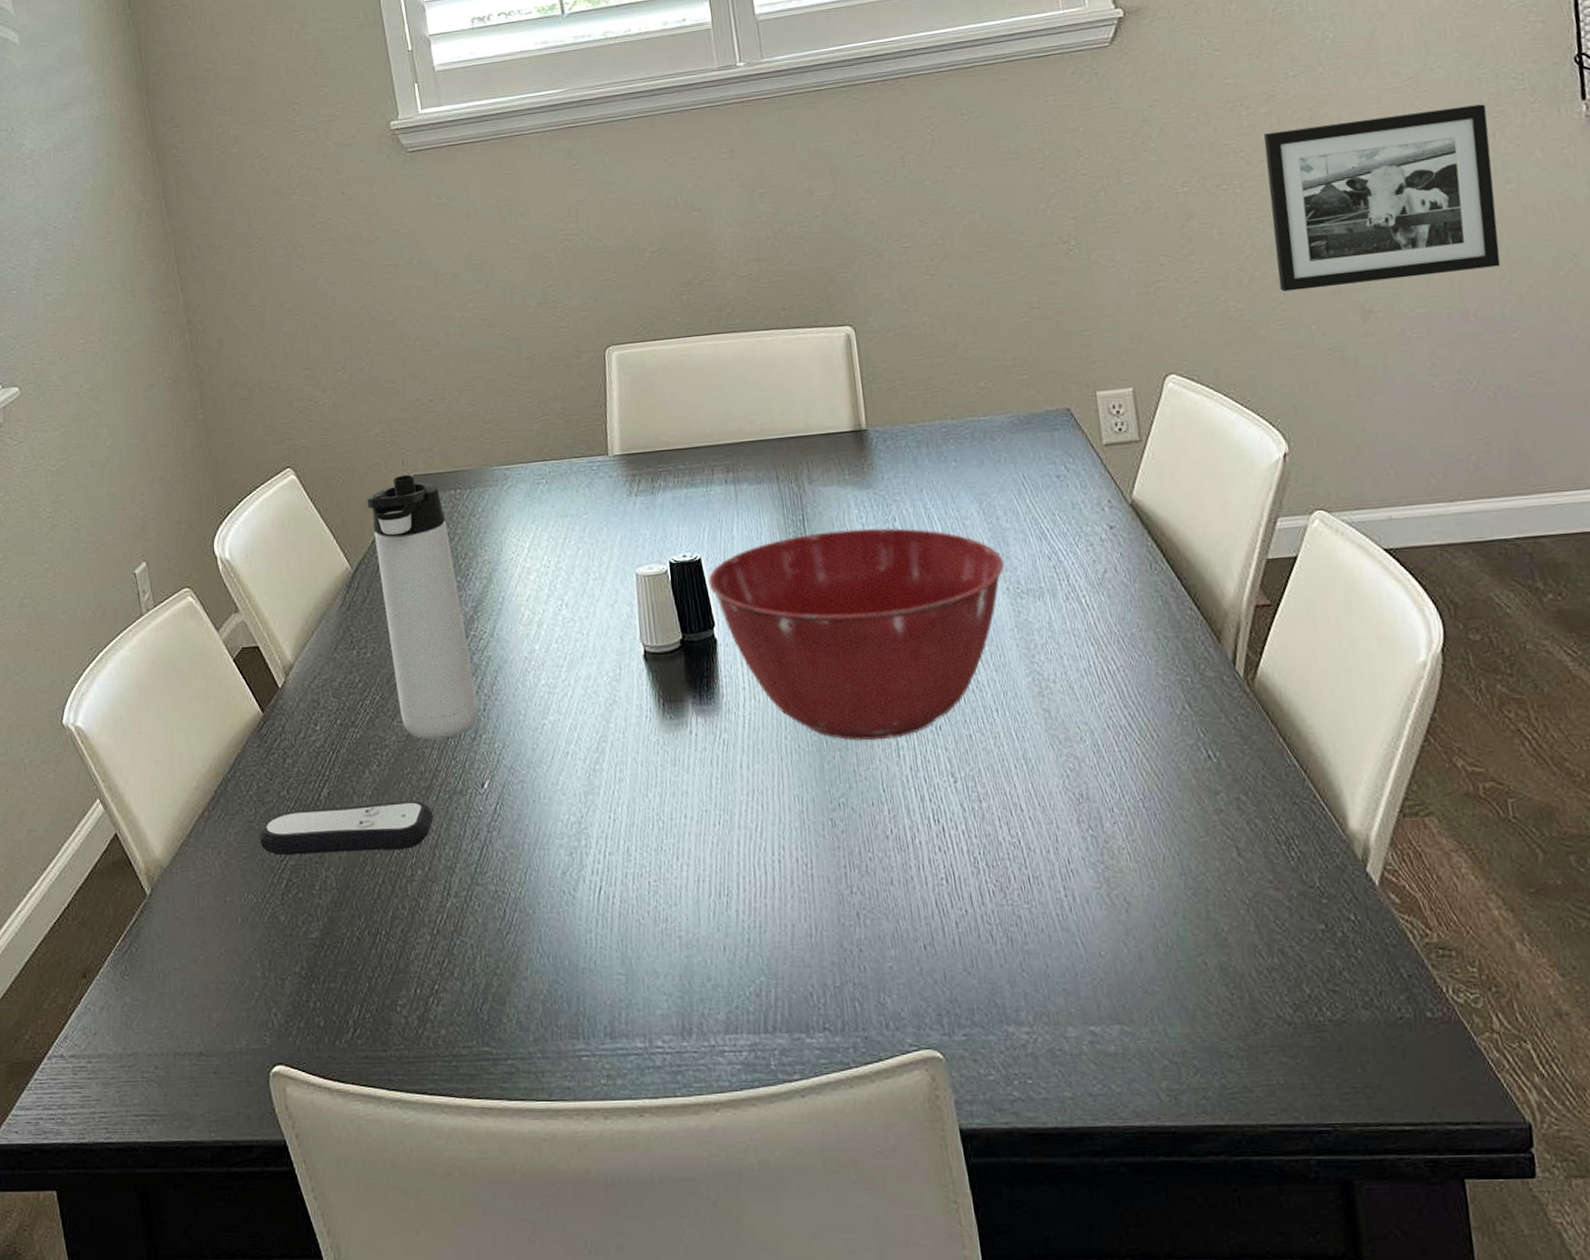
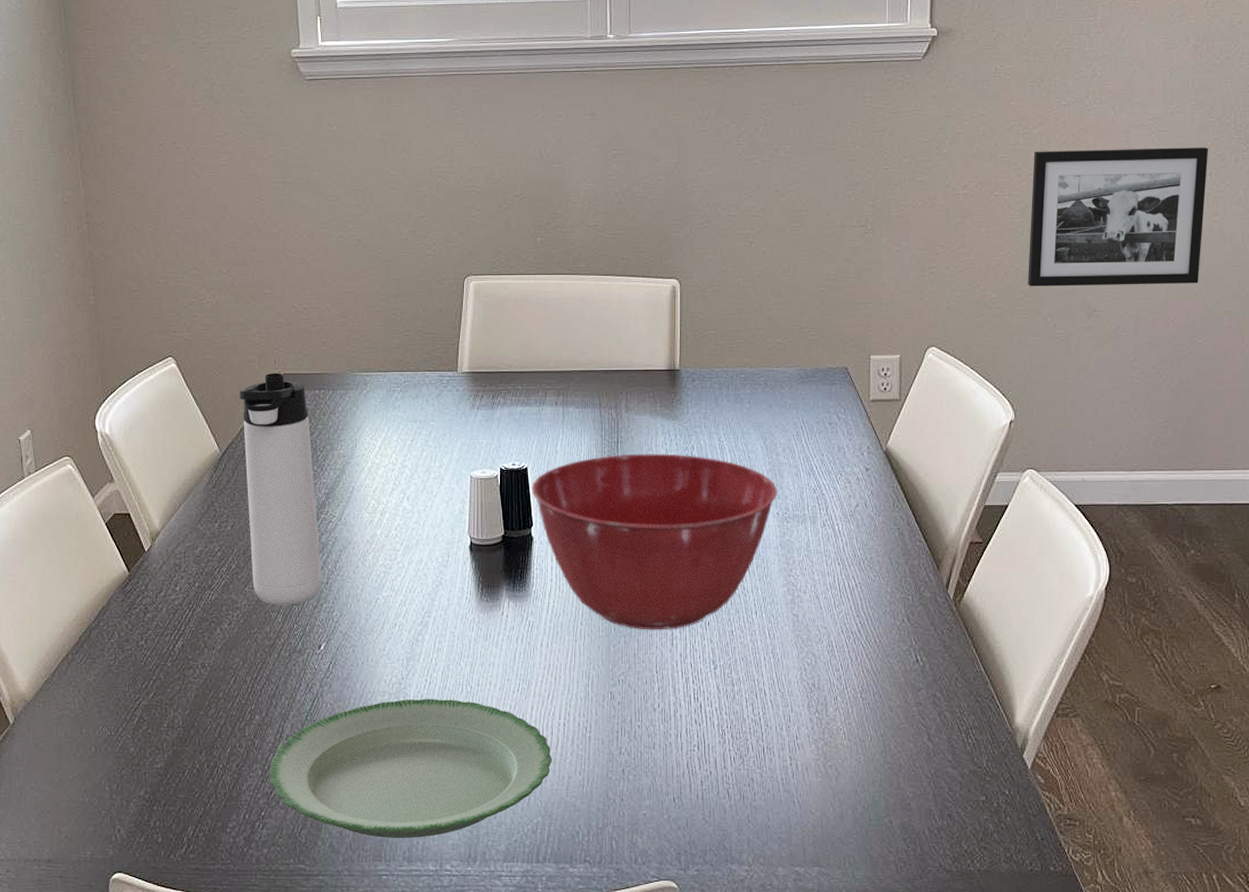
remote control: present [258,800,433,856] -> none [116,656,273,697]
plate: none [439,838,770,1010] -> present [269,698,552,838]

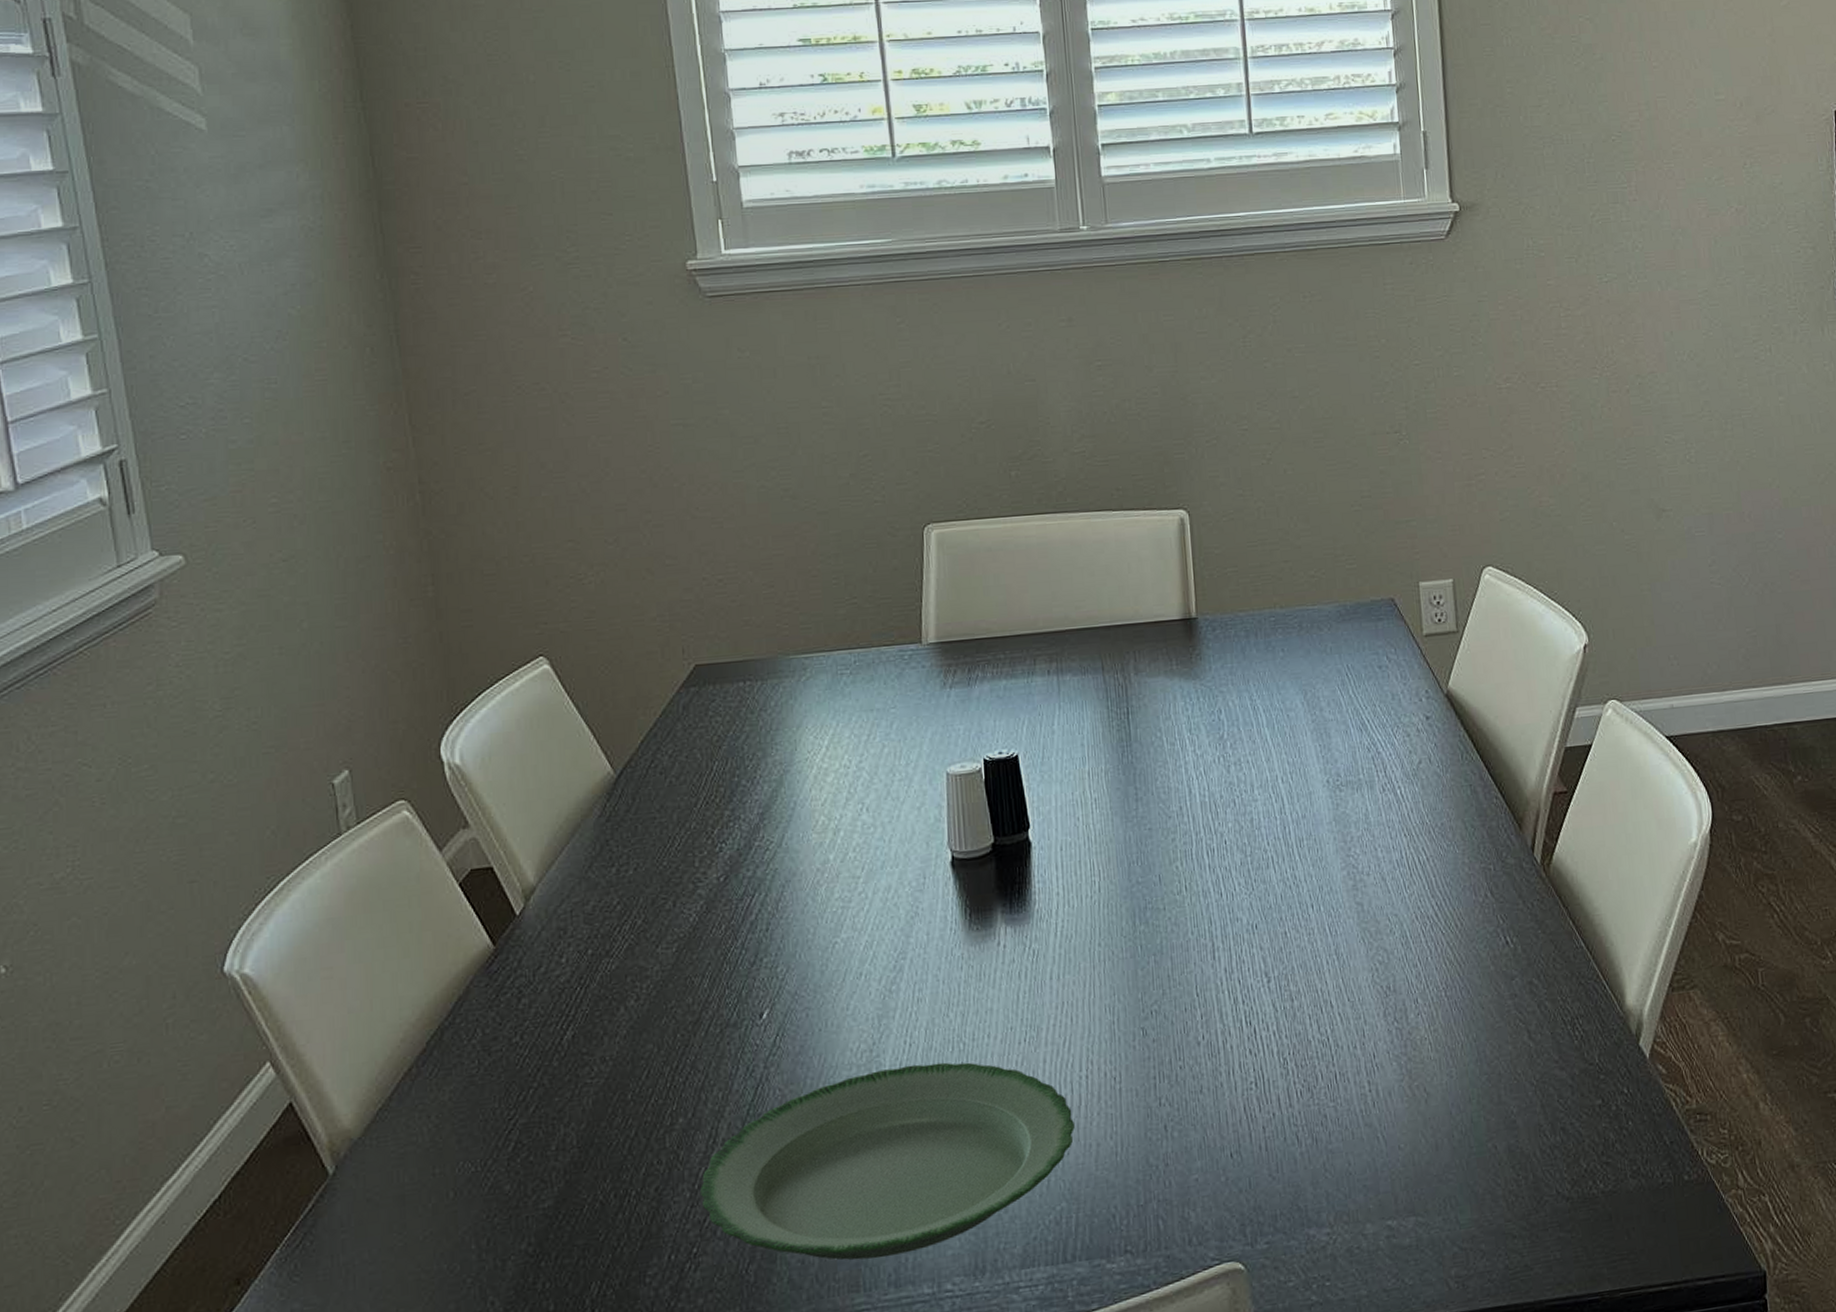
thermos bottle: present [240,372,322,606] -> none [637,664,760,968]
mixing bowl: present [532,454,777,630] -> none [1025,720,1325,944]
picture frame: present [1028,147,1209,287] -> none [1578,320,1771,489]

